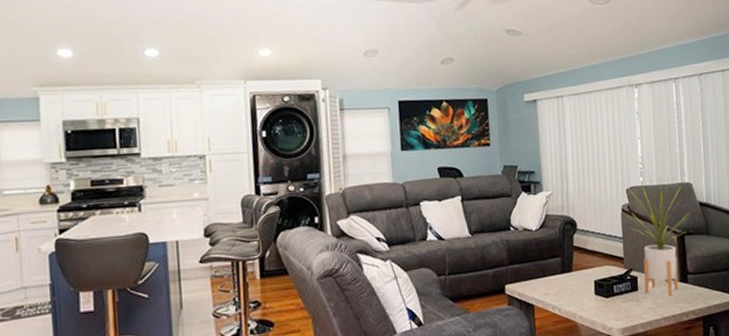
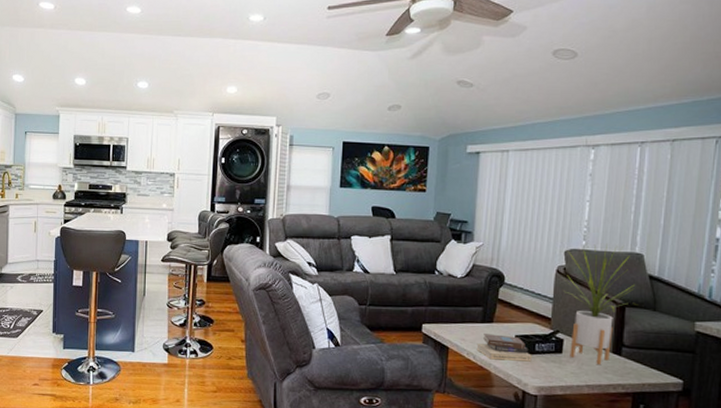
books: none [560,281,613,310] -> present [476,334,532,362]

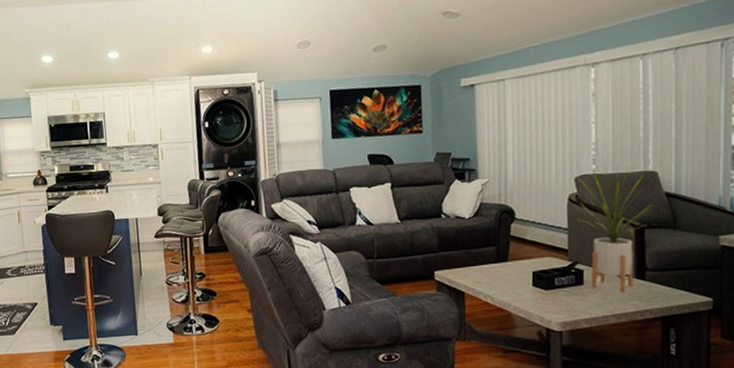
books: present [476,334,532,362] -> none [493,273,553,300]

